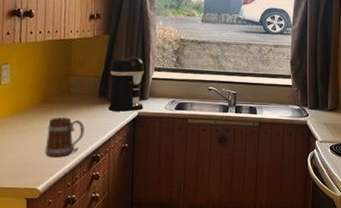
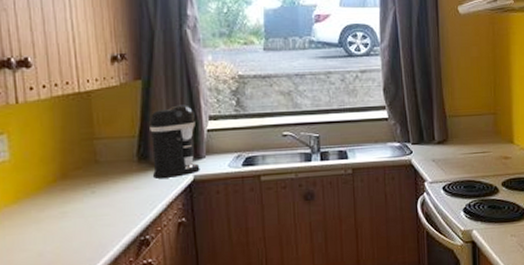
mug: present [45,117,85,157] -> none [72,194,124,249]

